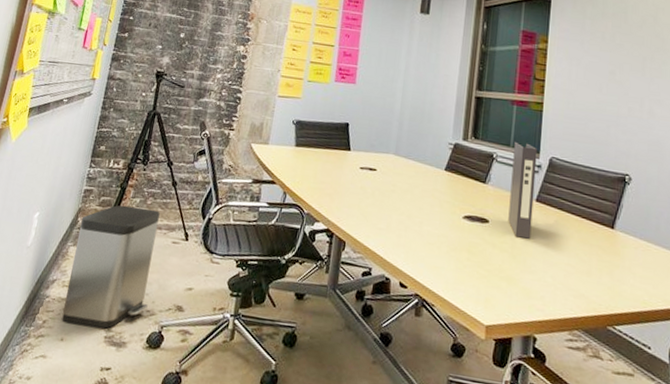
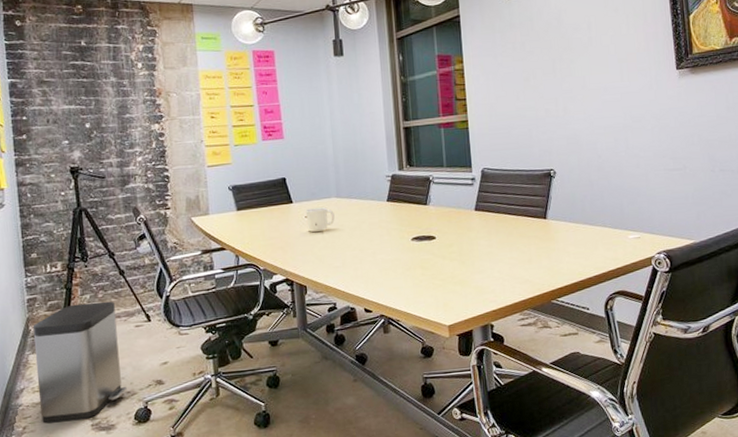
mug: none [359,160,389,187] -> present [305,207,335,233]
binder: present [508,141,538,239] -> none [447,160,475,246]

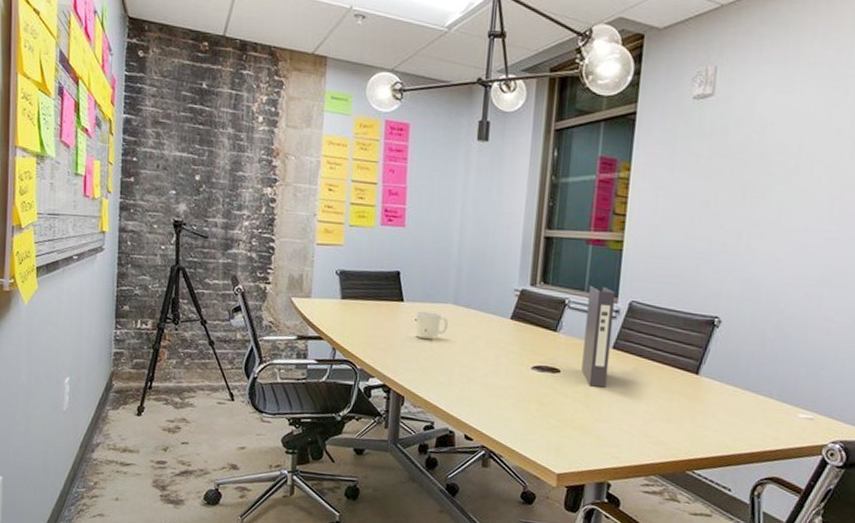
pedal bin: present [32,301,127,424] -> none [112,367,200,489]
binder: none [447,160,475,246] -> present [581,285,616,388]

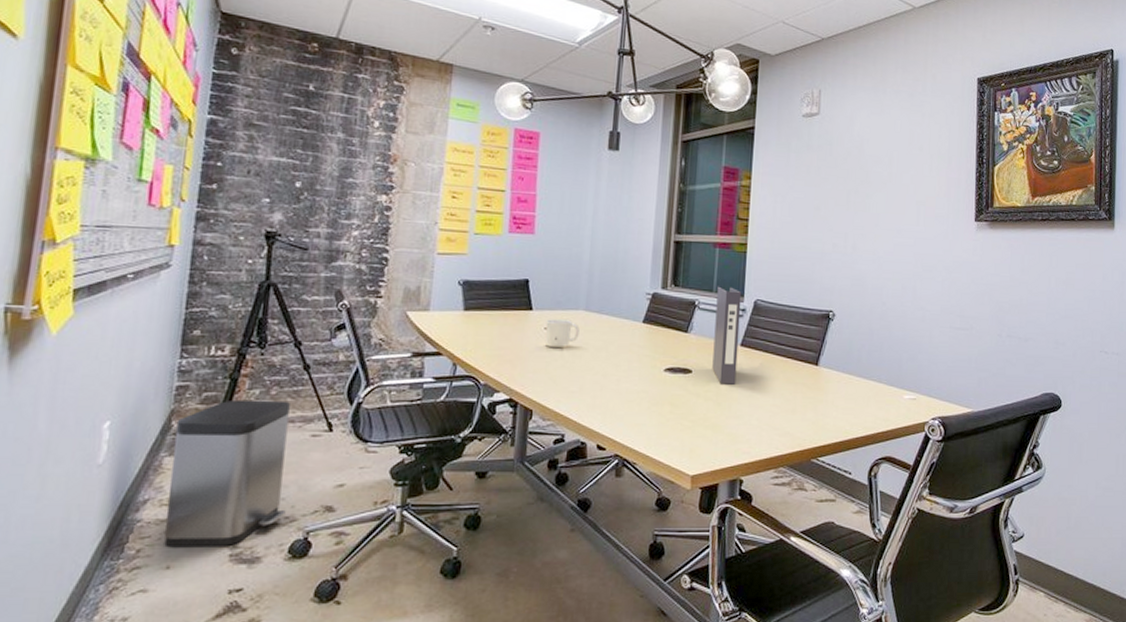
pedal bin: none [112,367,200,489] -> present [164,399,290,548]

